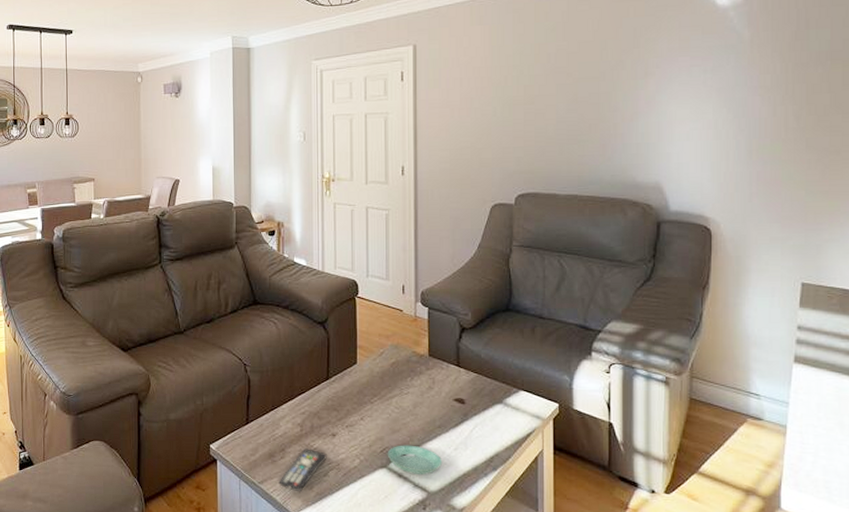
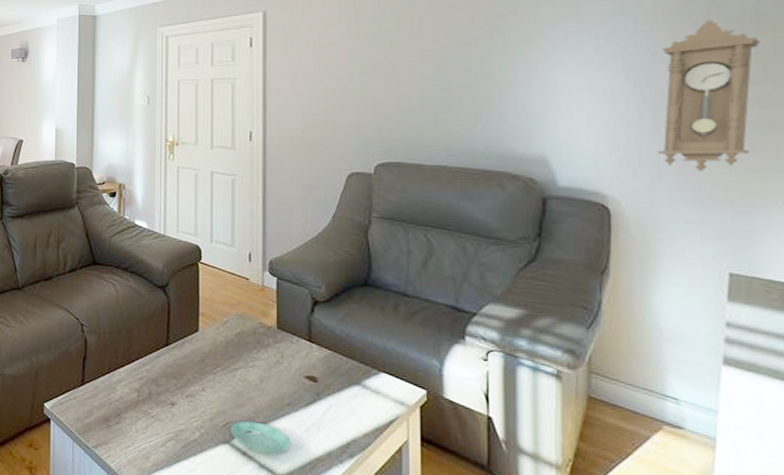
remote control: present [278,448,327,491] -> none [113,415,165,460]
pendulum clock: none [751,56,833,194] -> present [658,20,761,172]

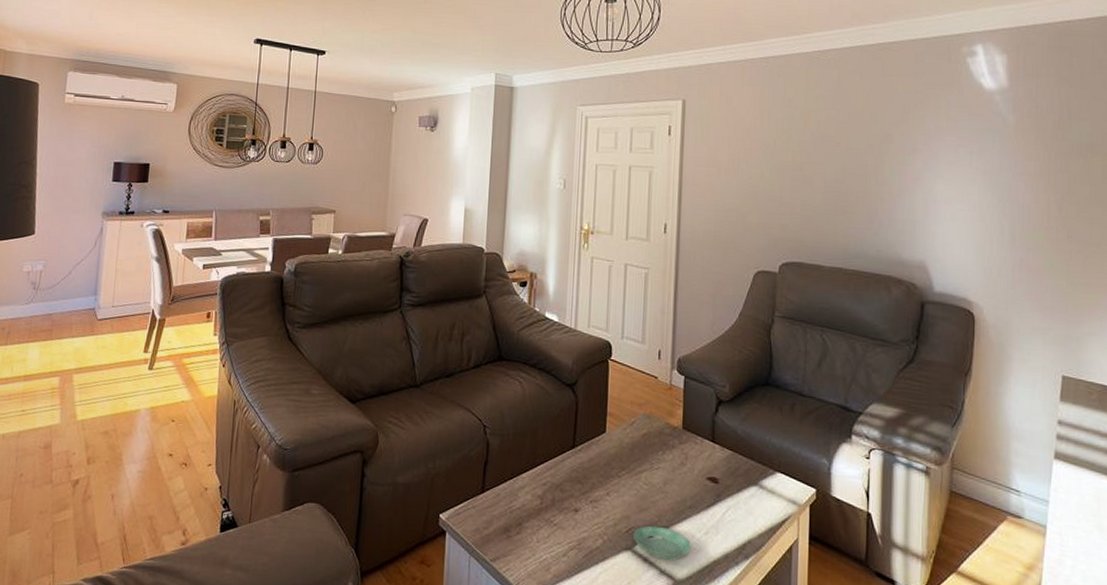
pendulum clock: present [658,20,761,172] -> none [1014,145,1093,283]

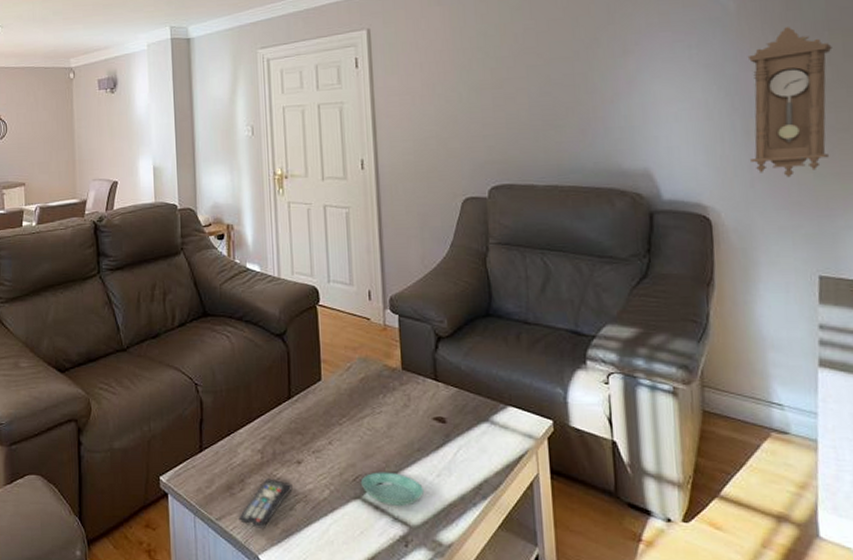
remote control: none [512,524,568,572] -> present [238,479,293,528]
pendulum clock: none [1014,145,1093,283] -> present [747,27,832,178]

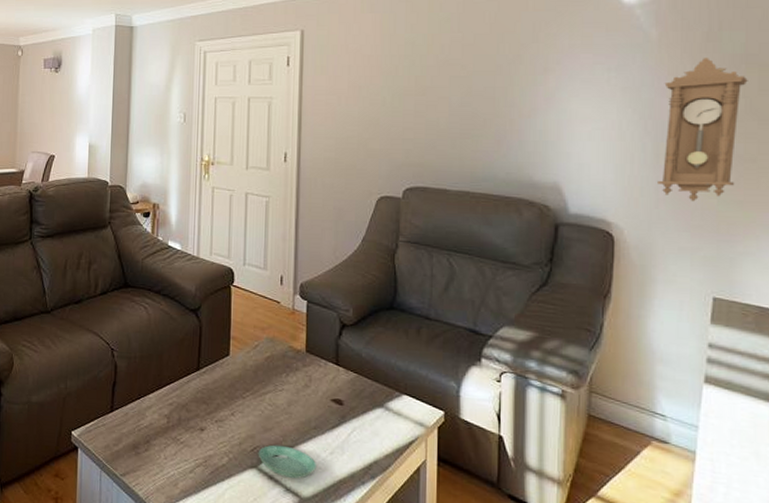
remote control: present [238,479,293,528] -> none [141,442,194,487]

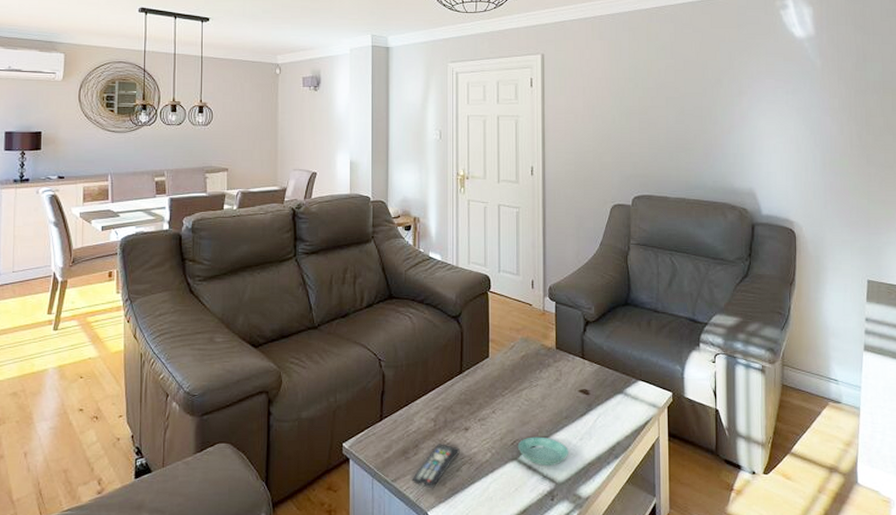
remote control: none [141,442,194,487] -> present [412,444,460,488]
pendulum clock: present [658,58,748,202] -> none [825,84,885,202]

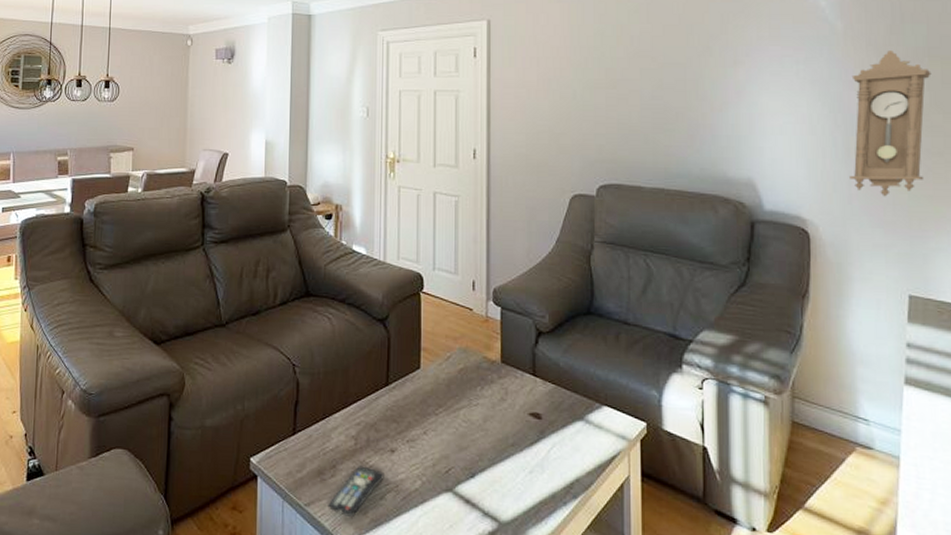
saucer: present [517,436,569,467] -> none [453,465,516,502]
pendulum clock: none [825,84,885,202] -> present [850,51,932,197]

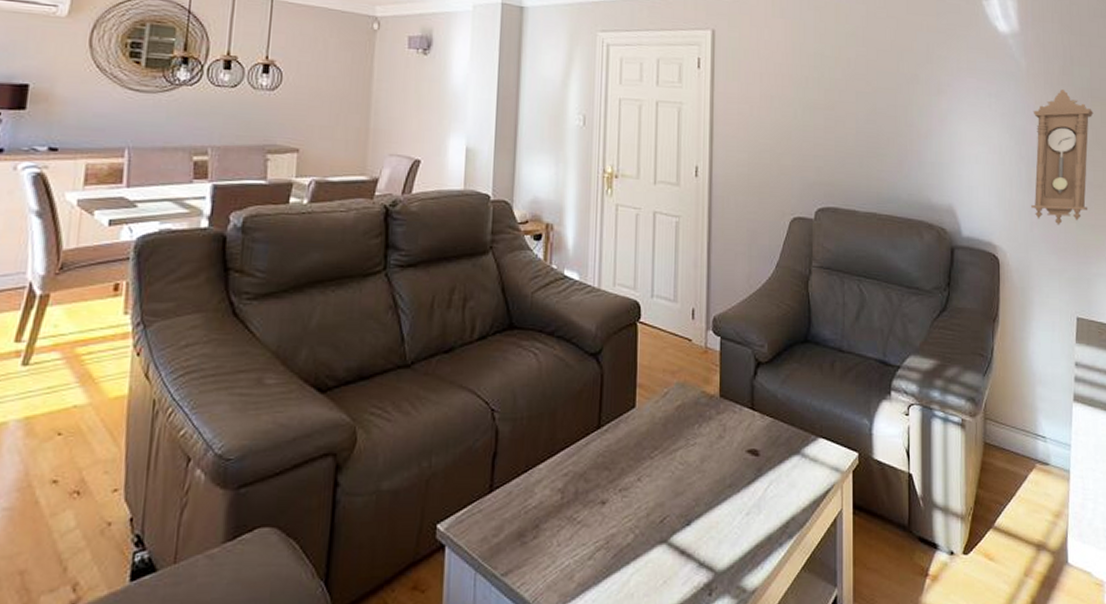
remote control: present [328,466,384,517] -> none [528,523,594,583]

